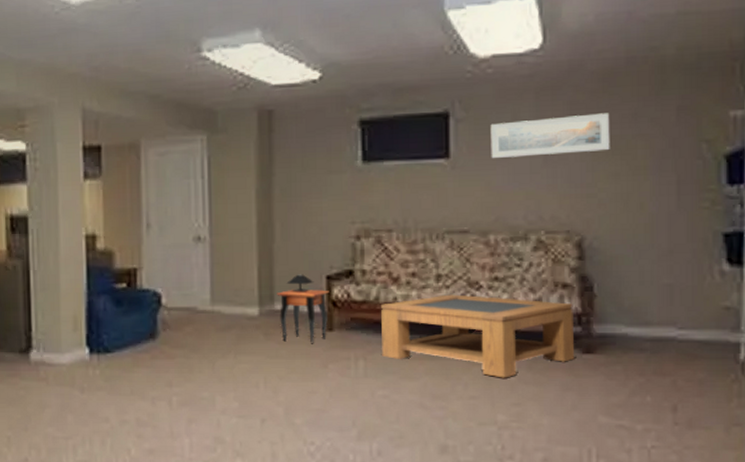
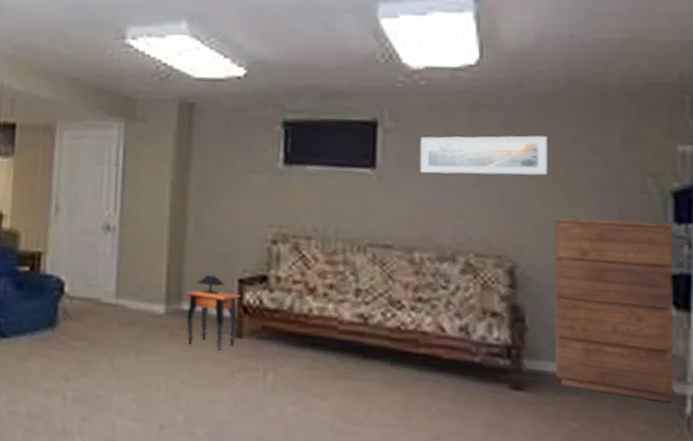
coffee table: present [381,294,574,378] -> none [293,311,503,408]
dresser: none [618,184,729,351] -> present [553,216,675,403]

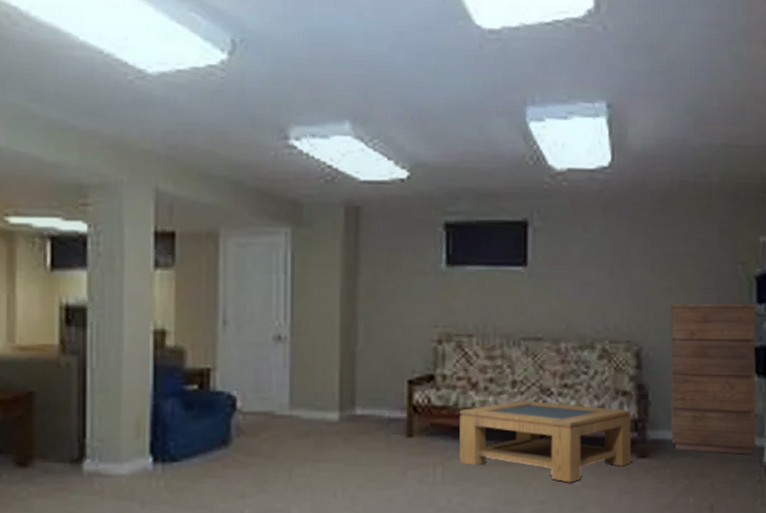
side table: present [185,274,241,350] -> none [358,378,411,451]
coffee table: none [293,311,503,408] -> present [459,400,631,483]
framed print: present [419,135,548,176] -> none [564,231,665,269]

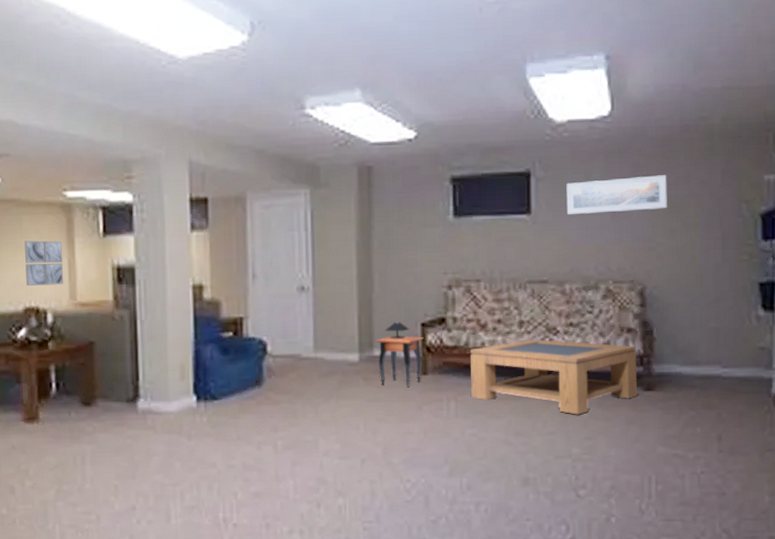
side table: none [358,378,411,451] -> present [376,322,424,388]
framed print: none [564,231,665,269] -> present [566,175,667,215]
dresser: present [669,302,756,455] -> none [673,239,763,386]

